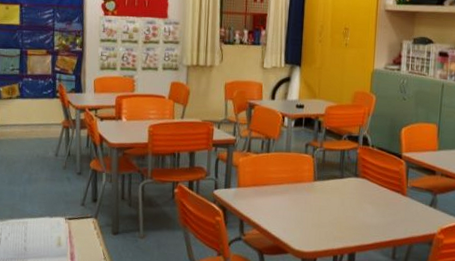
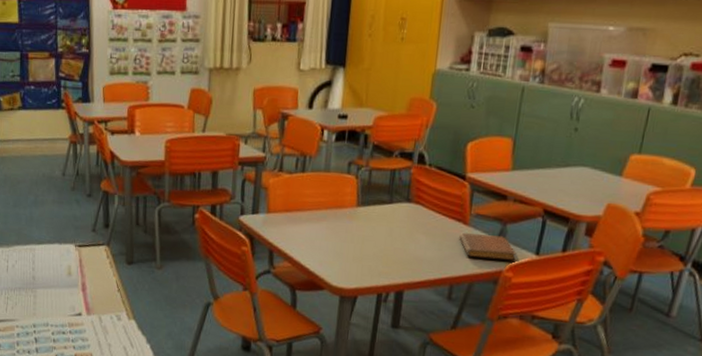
notebook: none [399,202,446,225] -> present [459,233,517,261]

